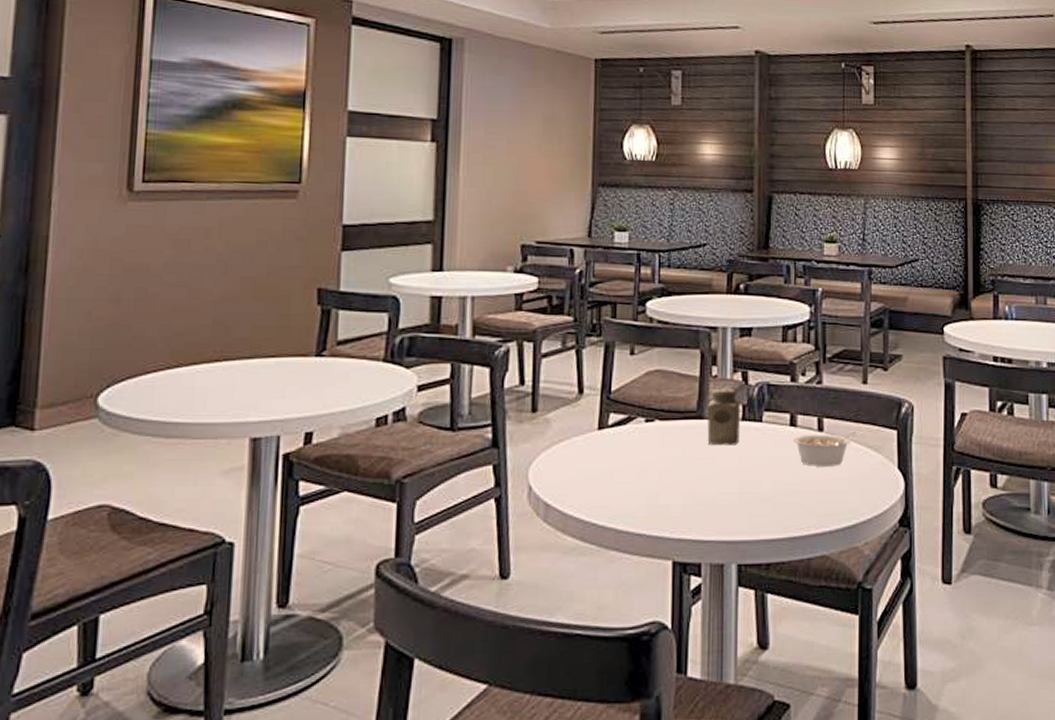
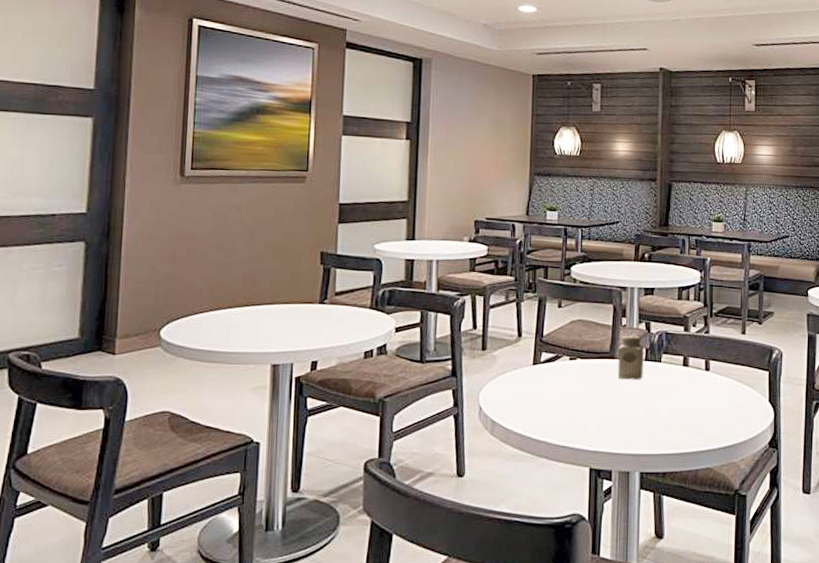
legume: present [793,431,857,467] -> none [686,371,737,399]

